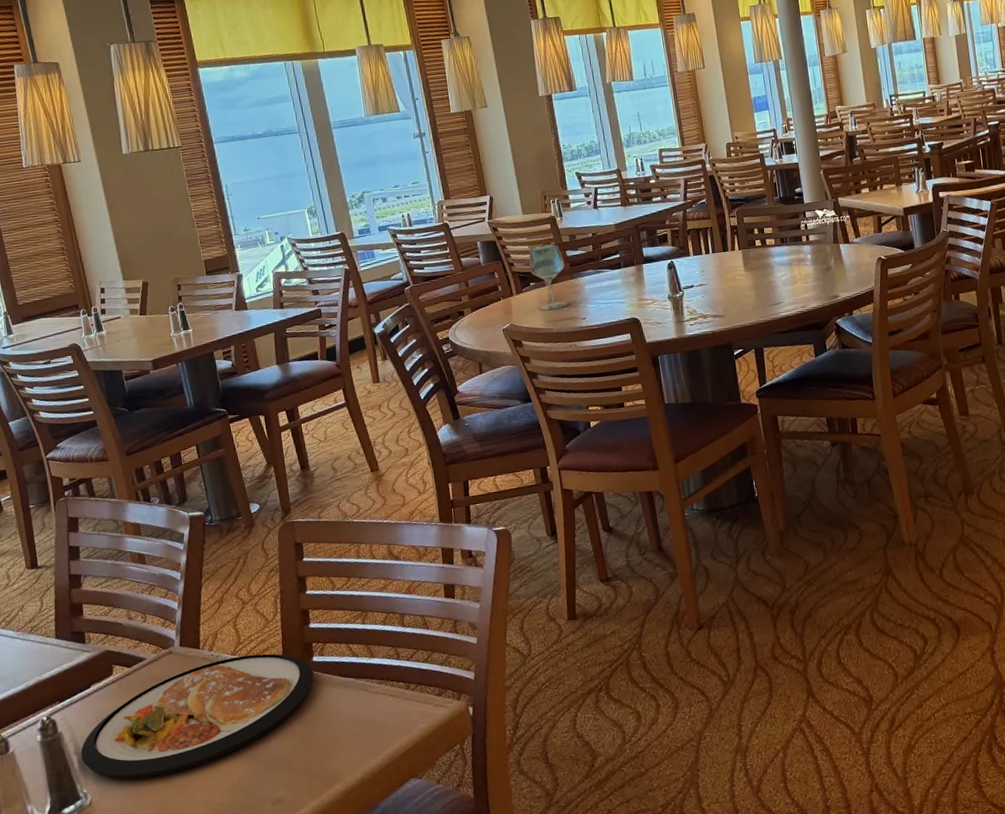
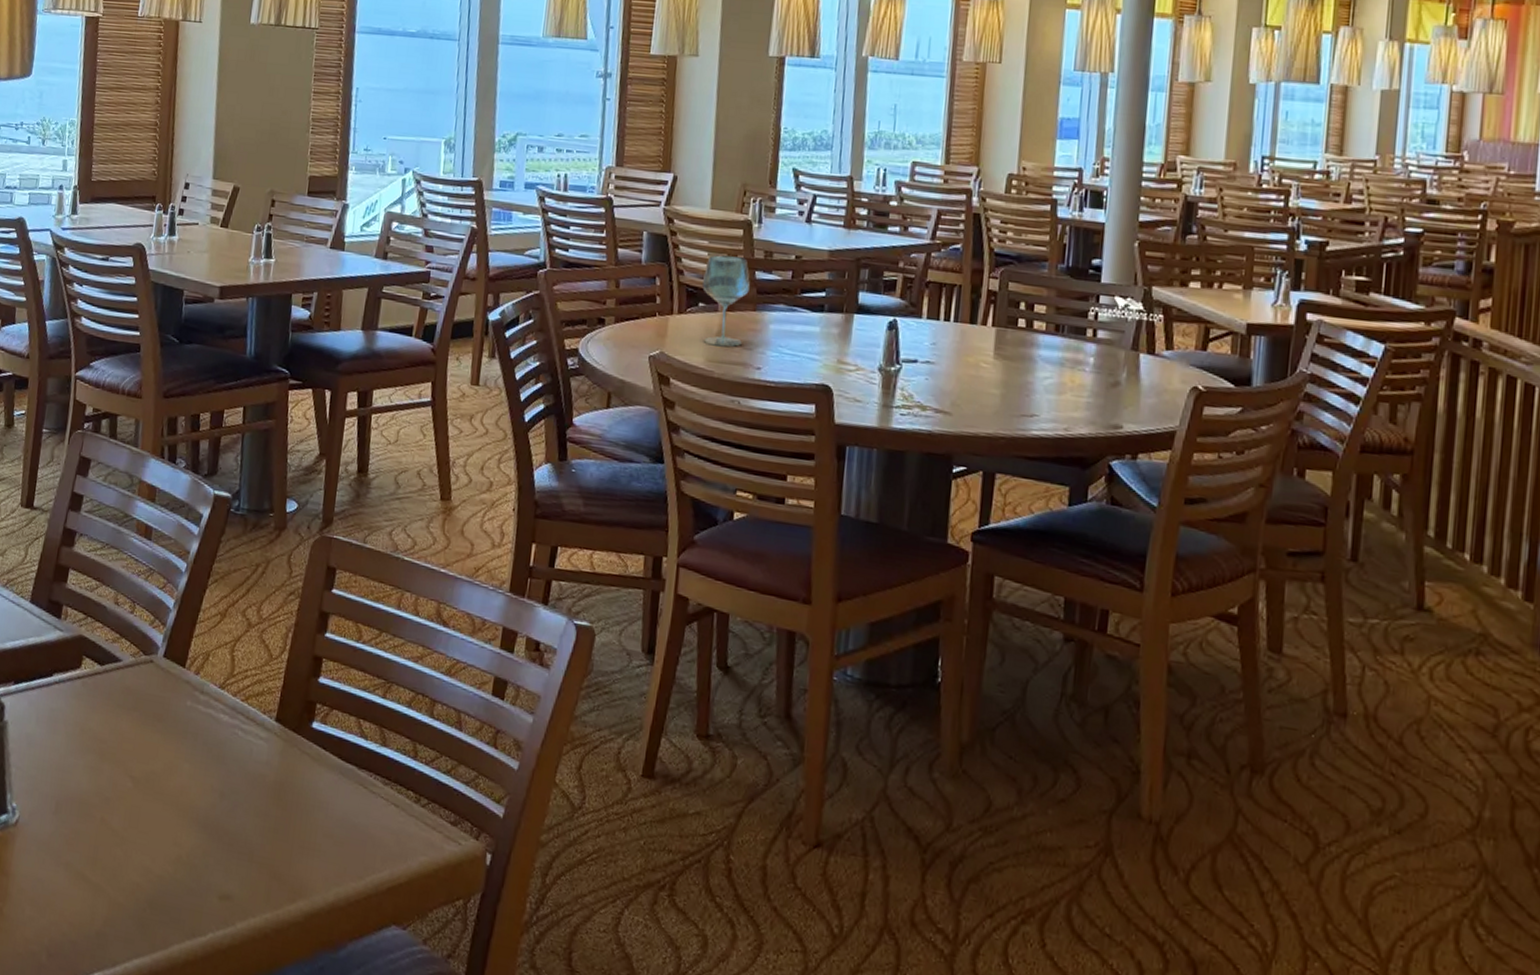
dish: present [81,653,314,779] -> none [20,689,310,817]

